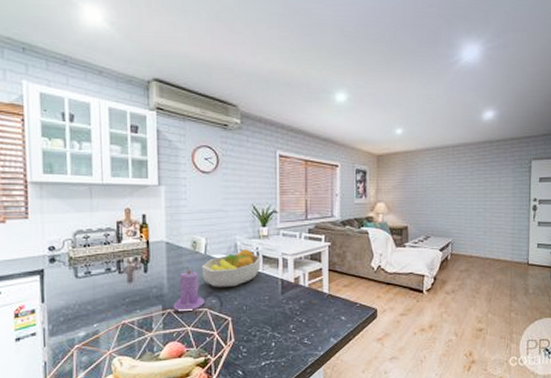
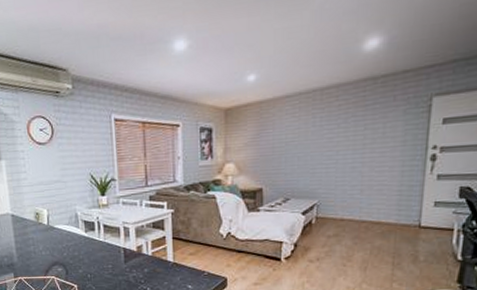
candle: present [173,268,205,312] -> none [23,238,51,280]
fruit bowl: present [201,248,261,288] -> none [45,218,103,257]

